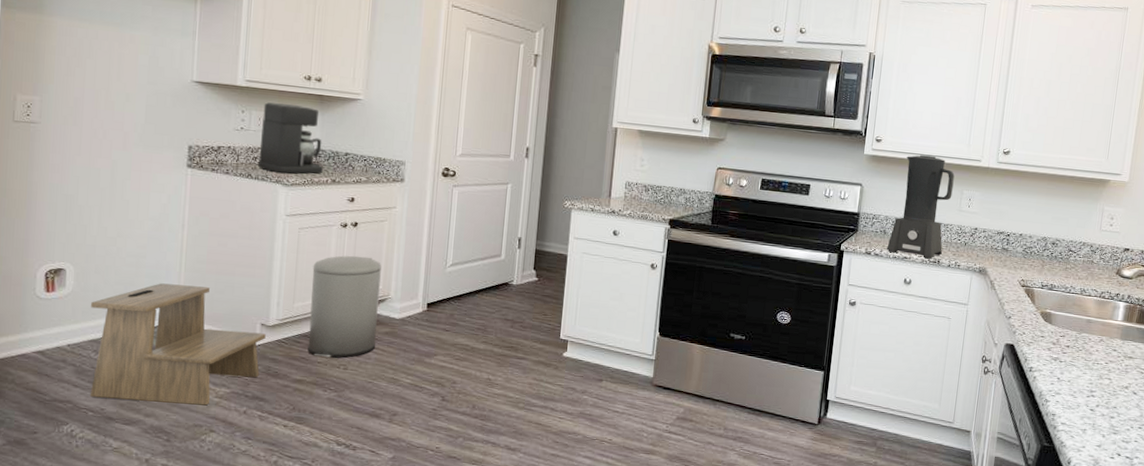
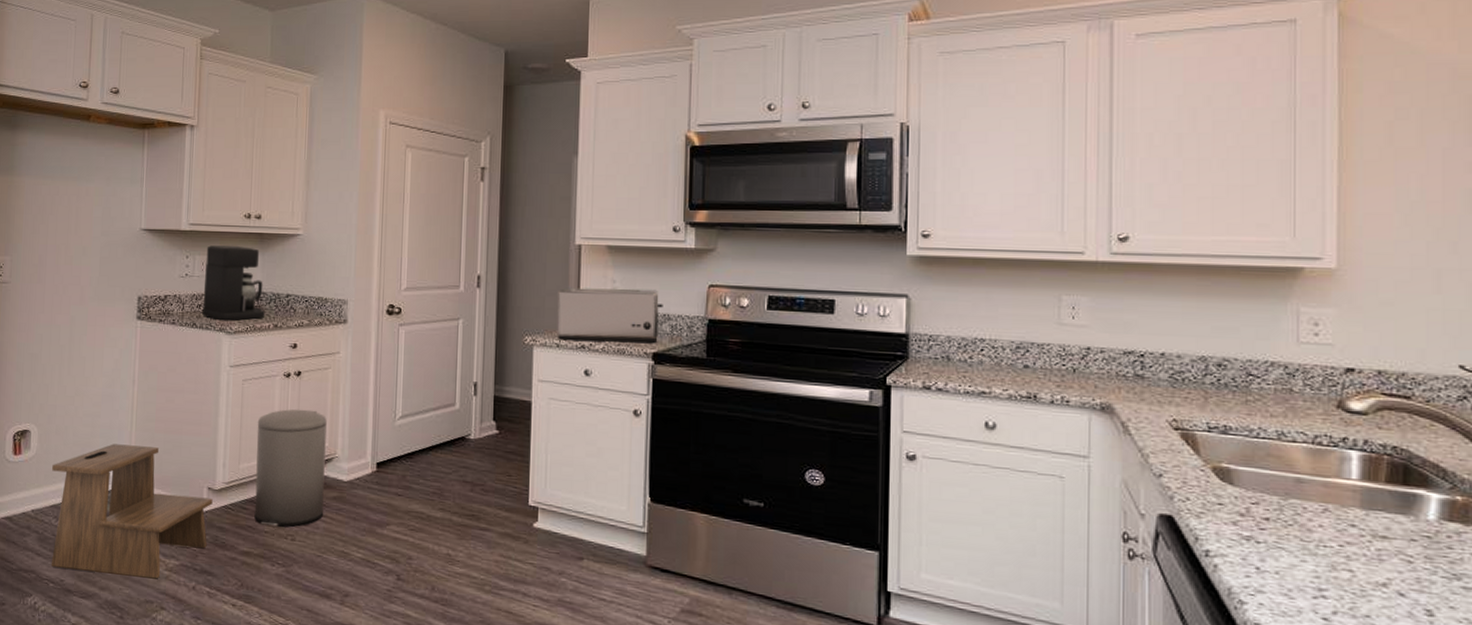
toaster: none [592,162,681,212] -> present [557,287,663,344]
blender: present [887,155,955,259] -> none [954,251,1045,394]

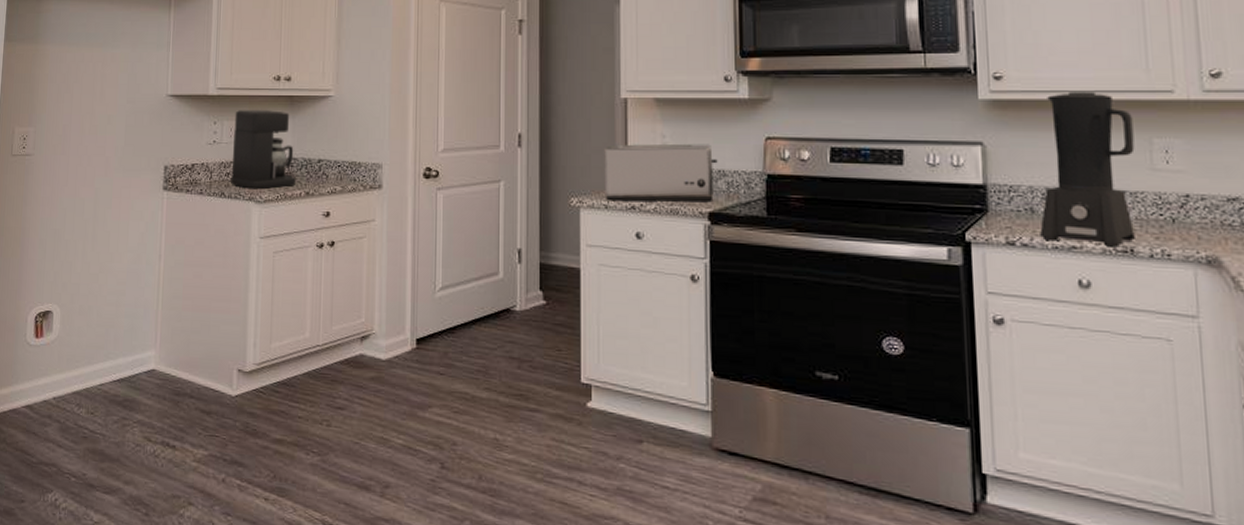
step stool: present [52,444,213,579] -> none [74,324,243,471]
pedal bin: present [254,409,327,528] -> none [287,282,362,412]
blender: none [954,251,1045,394] -> present [1040,92,1137,247]

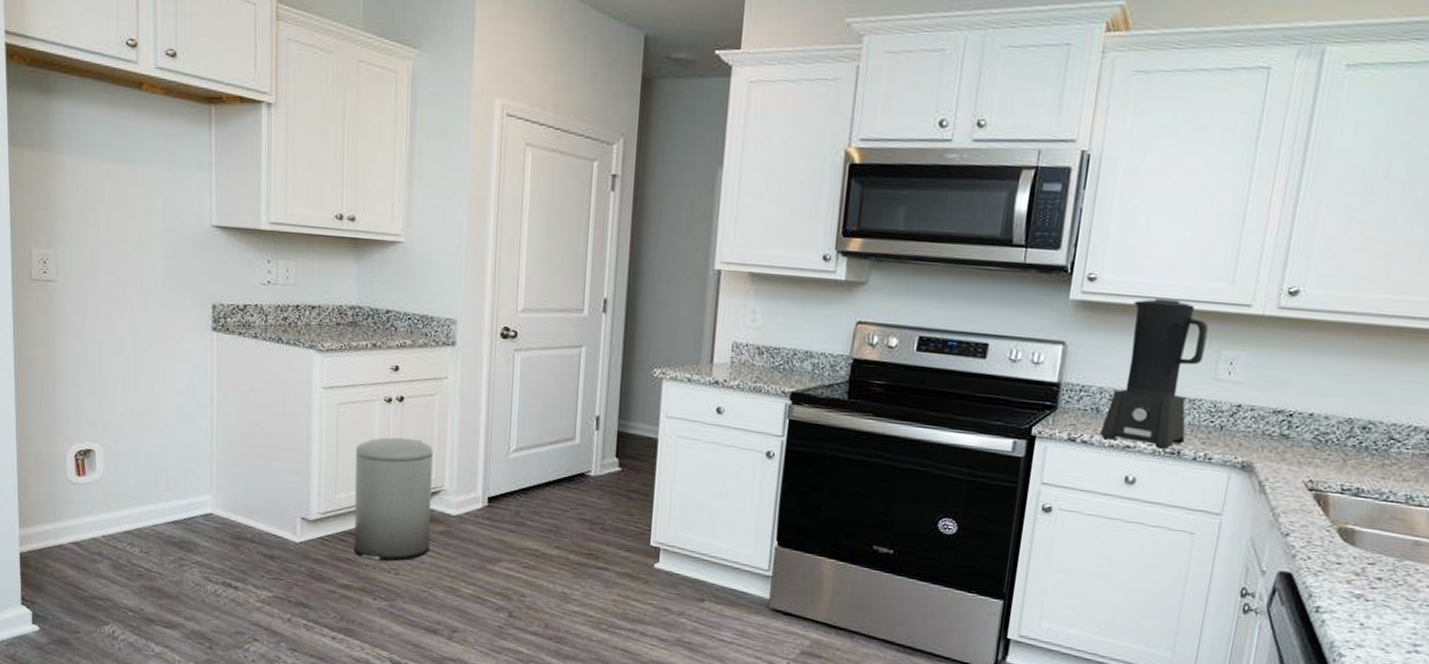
coffee maker: present [231,110,297,190] -> none [289,249,363,338]
pedal bin: none [287,282,362,412] -> present [354,437,433,561]
toaster: present [604,143,718,203] -> none [689,317,806,382]

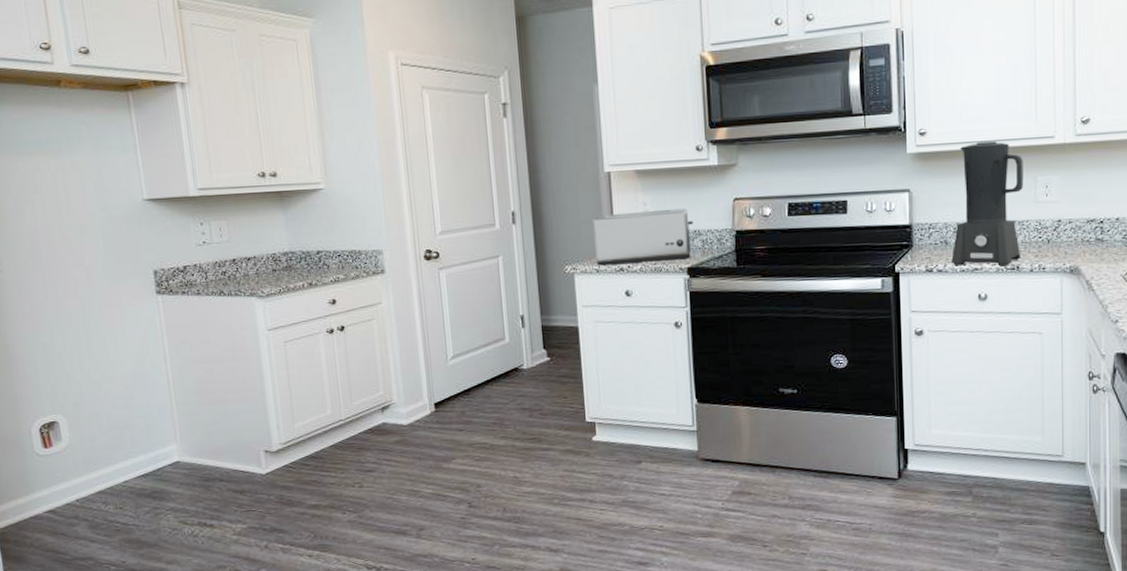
pedal bin: present [354,437,433,561] -> none [306,362,388,479]
toaster: none [689,317,806,382] -> present [592,208,693,266]

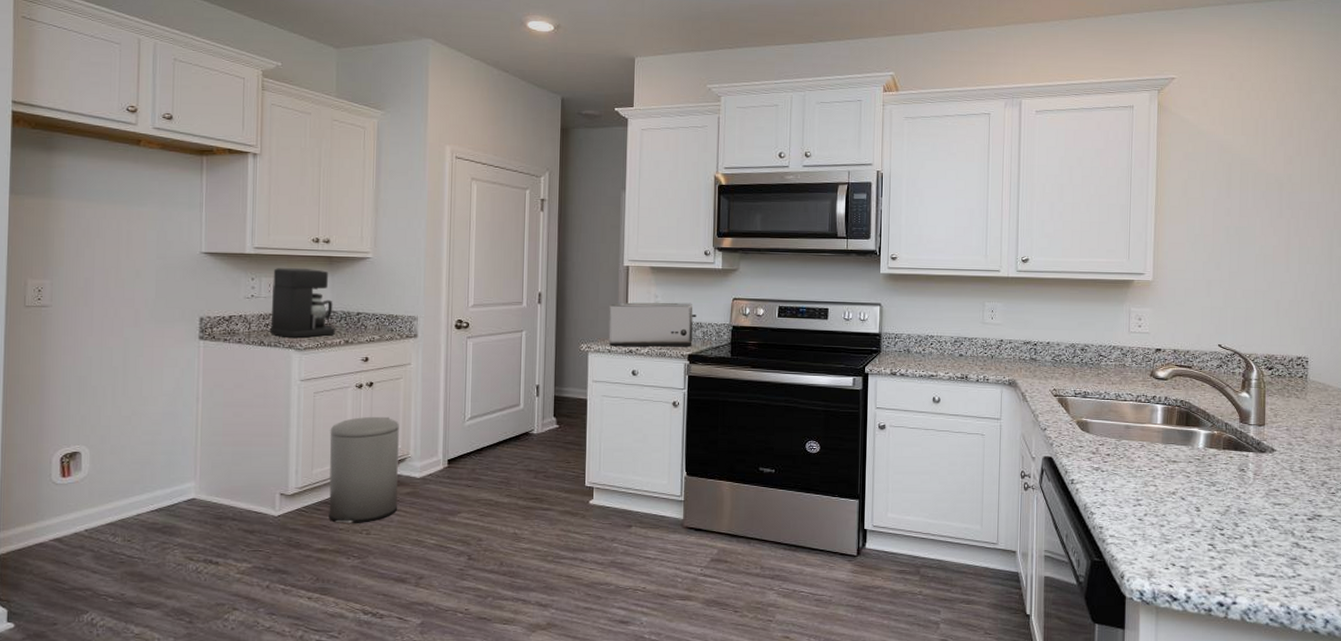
coffee maker: none [221,207,298,285] -> present [270,268,336,339]
pedal bin: none [306,362,388,479] -> present [329,416,399,524]
blender: present [951,141,1024,267] -> none [912,270,974,375]

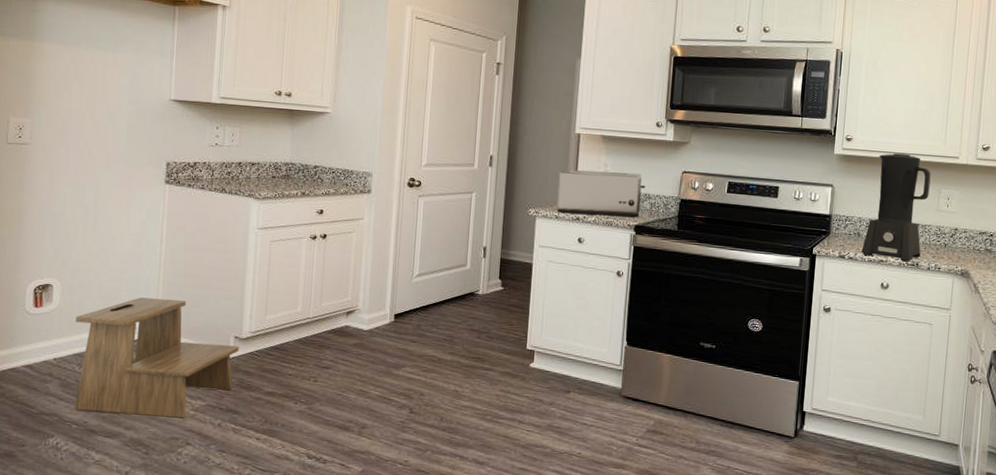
step stool: none [108,459,285,583] -> present [75,297,239,418]
coffee maker: present [270,268,336,339] -> none [232,118,294,188]
pedal bin: present [329,416,399,524] -> none [279,267,350,371]
blender: none [912,270,974,375] -> present [861,153,931,262]

